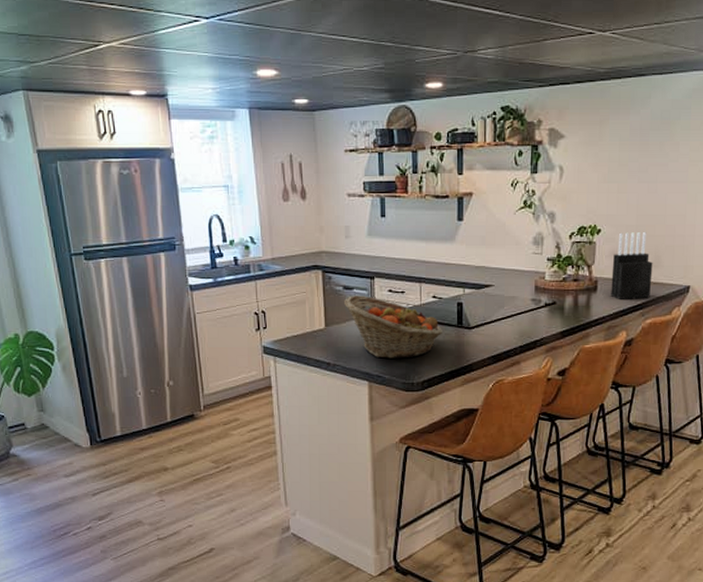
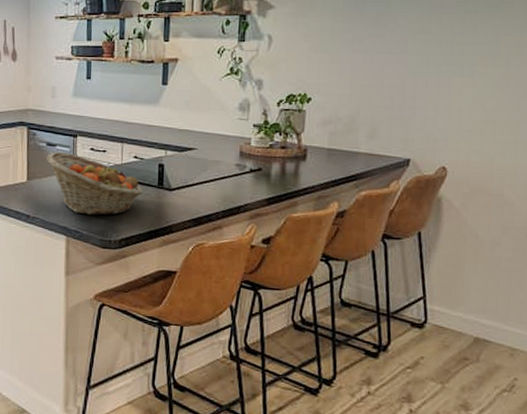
knife block: present [611,232,653,299] -> none [321,102,368,170]

